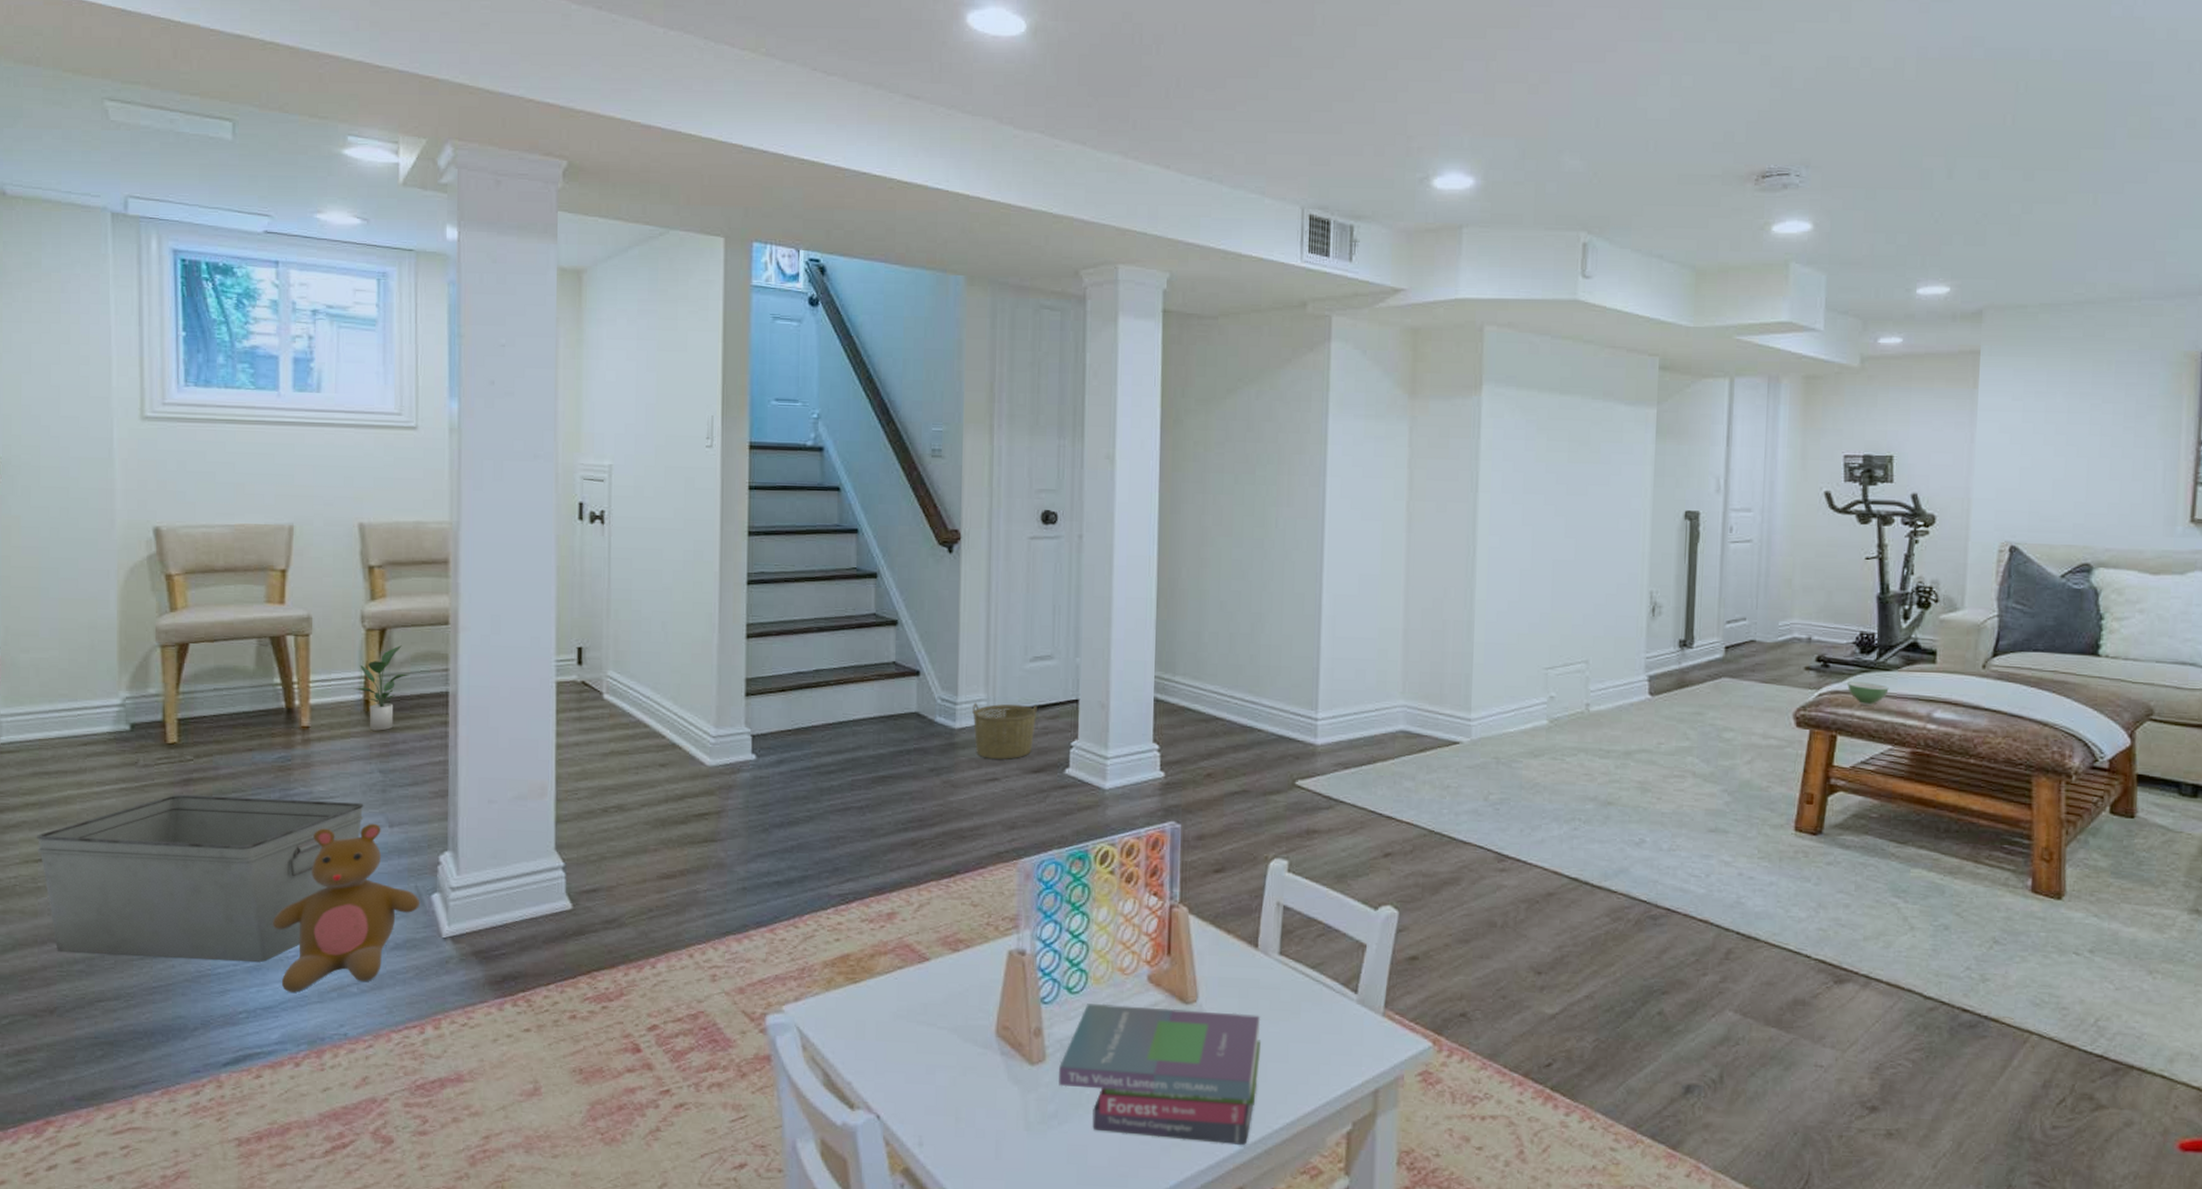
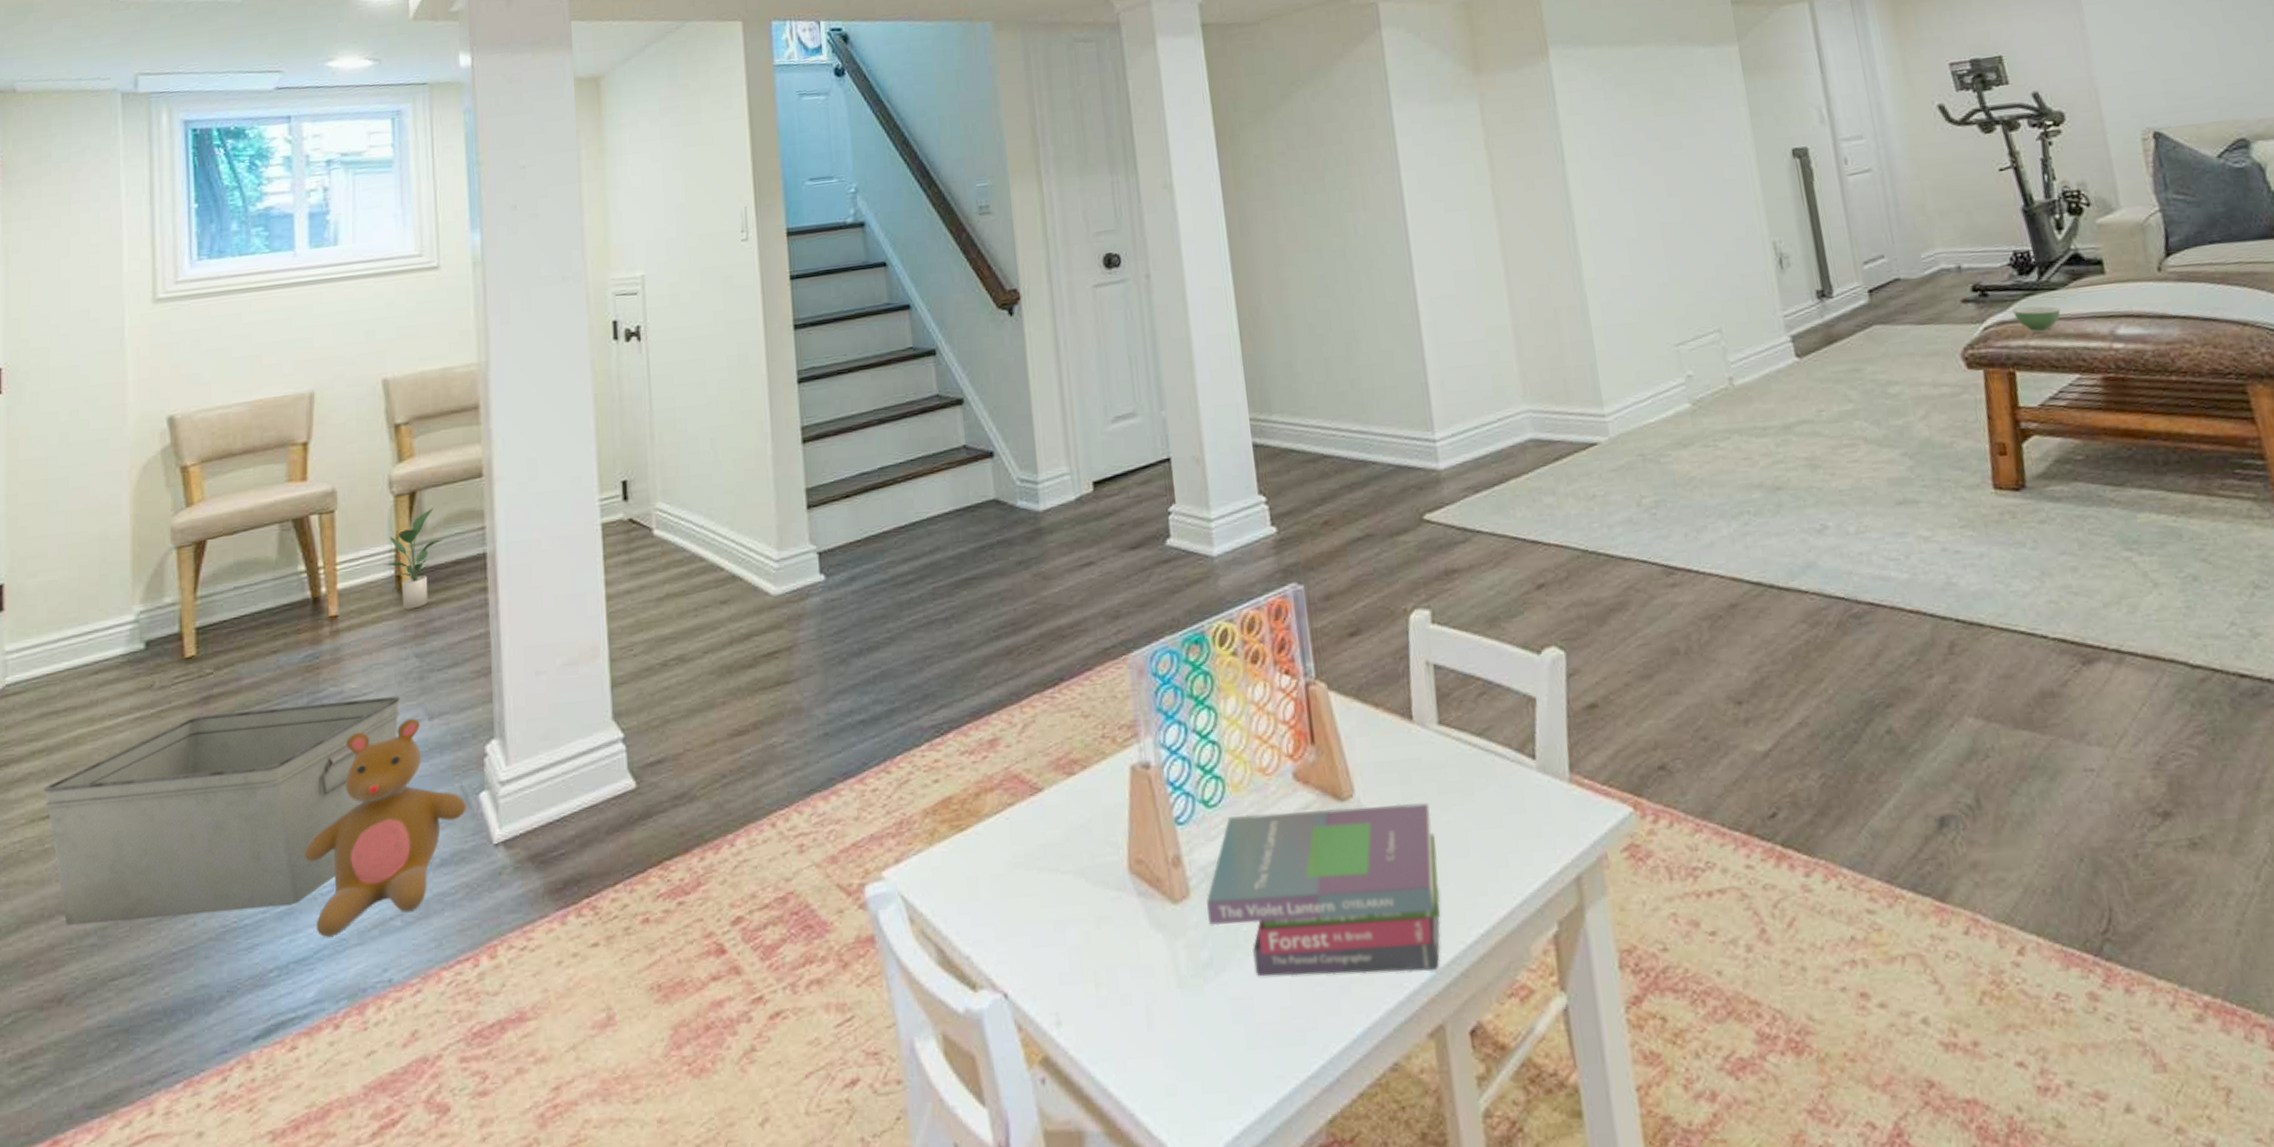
basket: present [972,702,1037,759] -> none [1055,472,1127,541]

